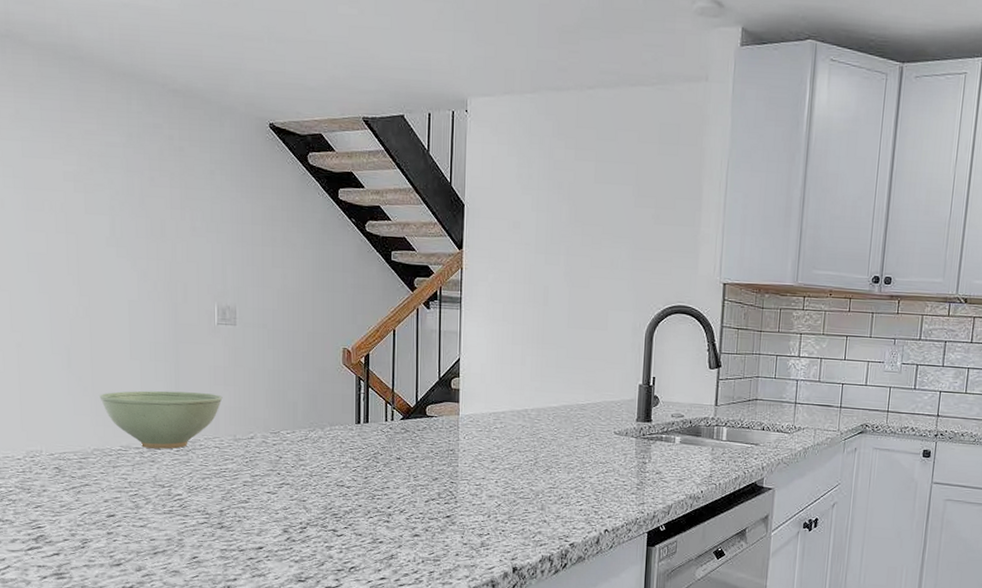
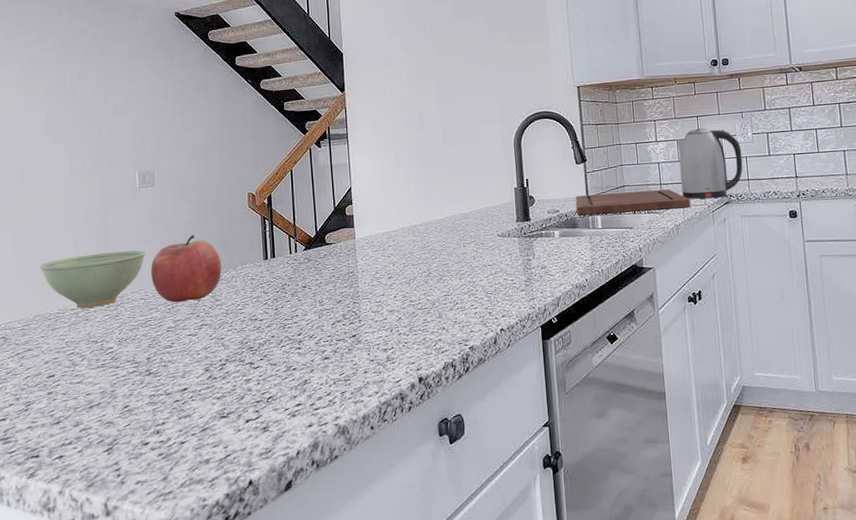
fruit: none [227,386,309,457] -> present [150,235,222,303]
cutting board: none [702,403,824,432] -> present [576,189,691,216]
kettle: none [815,349,887,426] -> present [676,128,743,200]

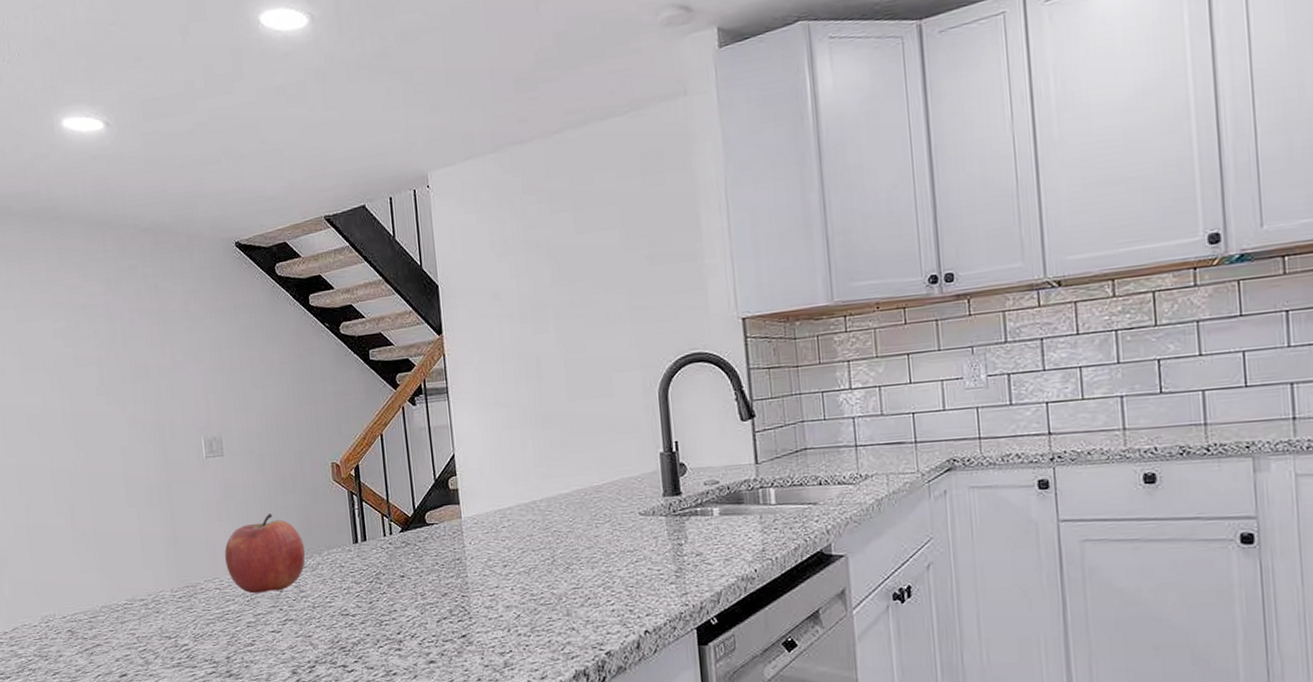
bowl: present [40,250,146,308] -> none [102,532,218,599]
cutting board: present [576,189,691,216] -> none [741,452,898,488]
kettle: present [676,128,743,200] -> none [878,369,973,466]

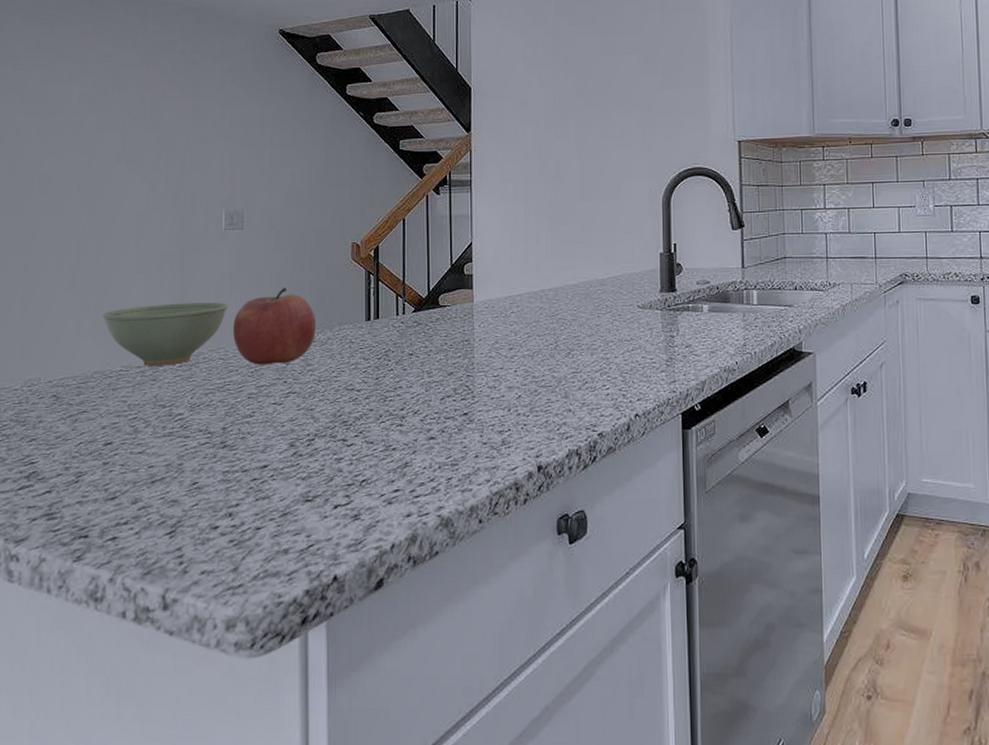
bowl: none [102,532,218,599] -> present [103,302,228,366]

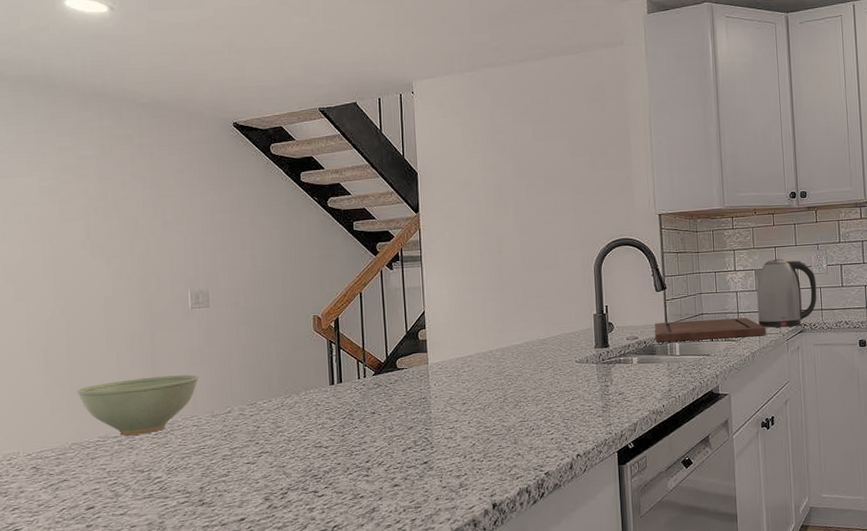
fruit: present [232,288,317,365] -> none [204,359,284,430]
cutting board: none [730,264,860,289] -> present [655,318,766,343]
kettle: none [847,196,922,278] -> present [754,258,817,328]

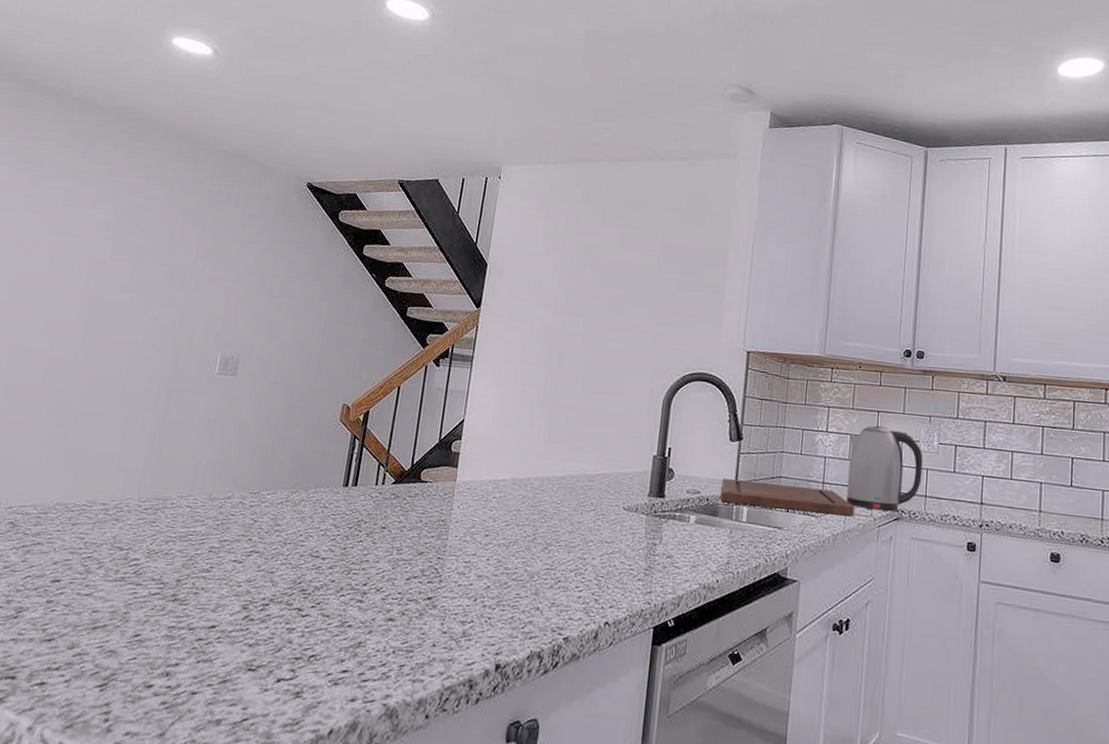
bowl: present [77,374,199,436] -> none [77,441,207,507]

